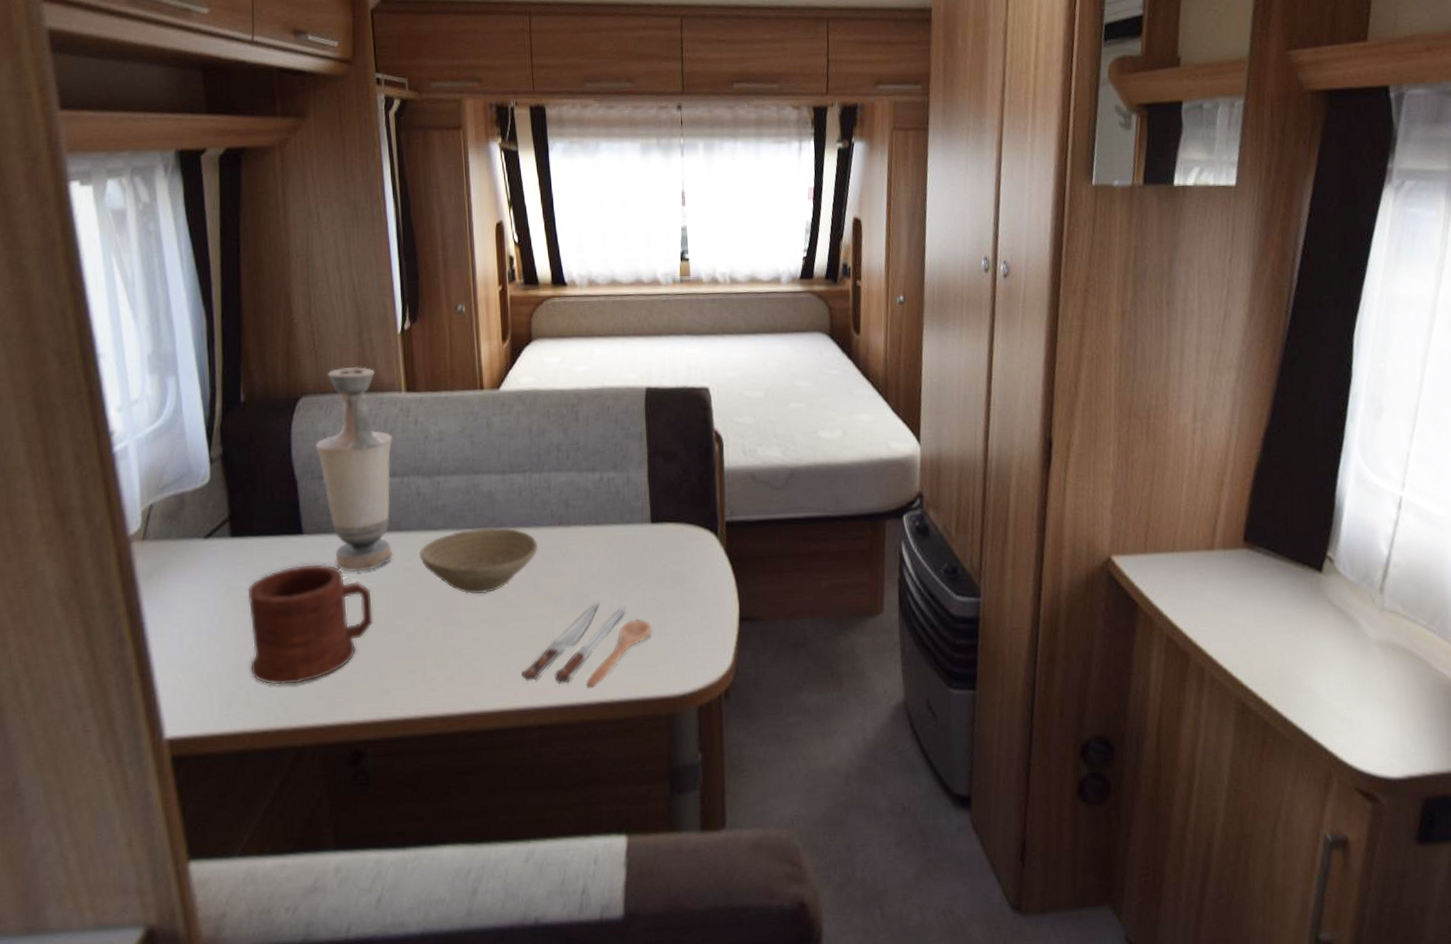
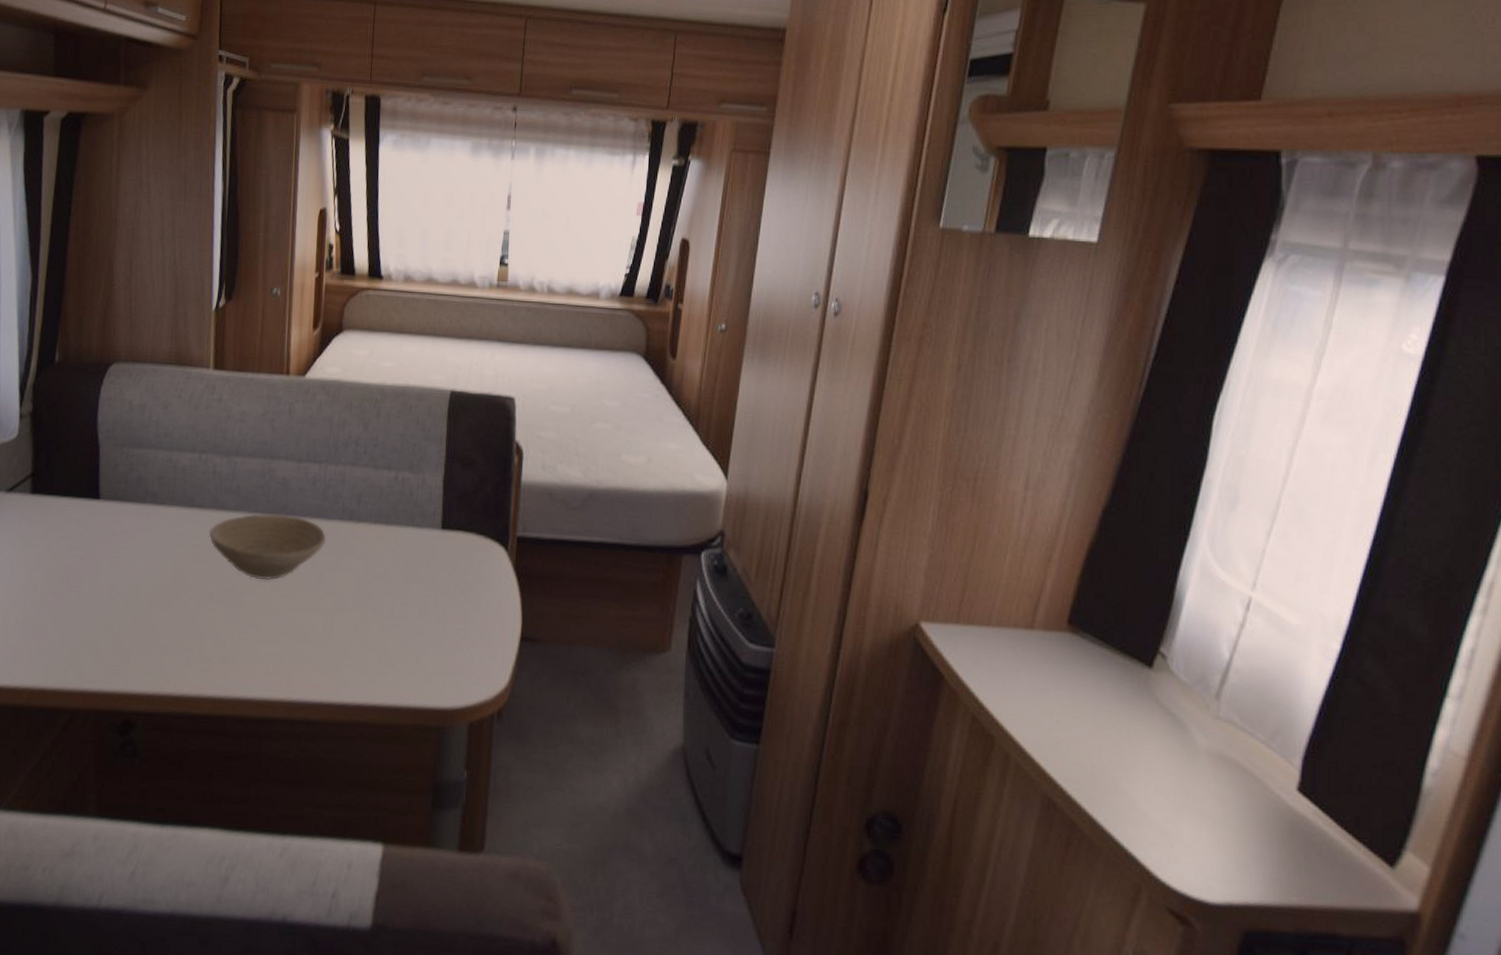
mug: present [247,564,374,685] -> none [35,529,159,647]
vase: present [315,367,393,572] -> none [121,339,196,544]
spoon: present [522,602,652,689] -> none [296,602,431,690]

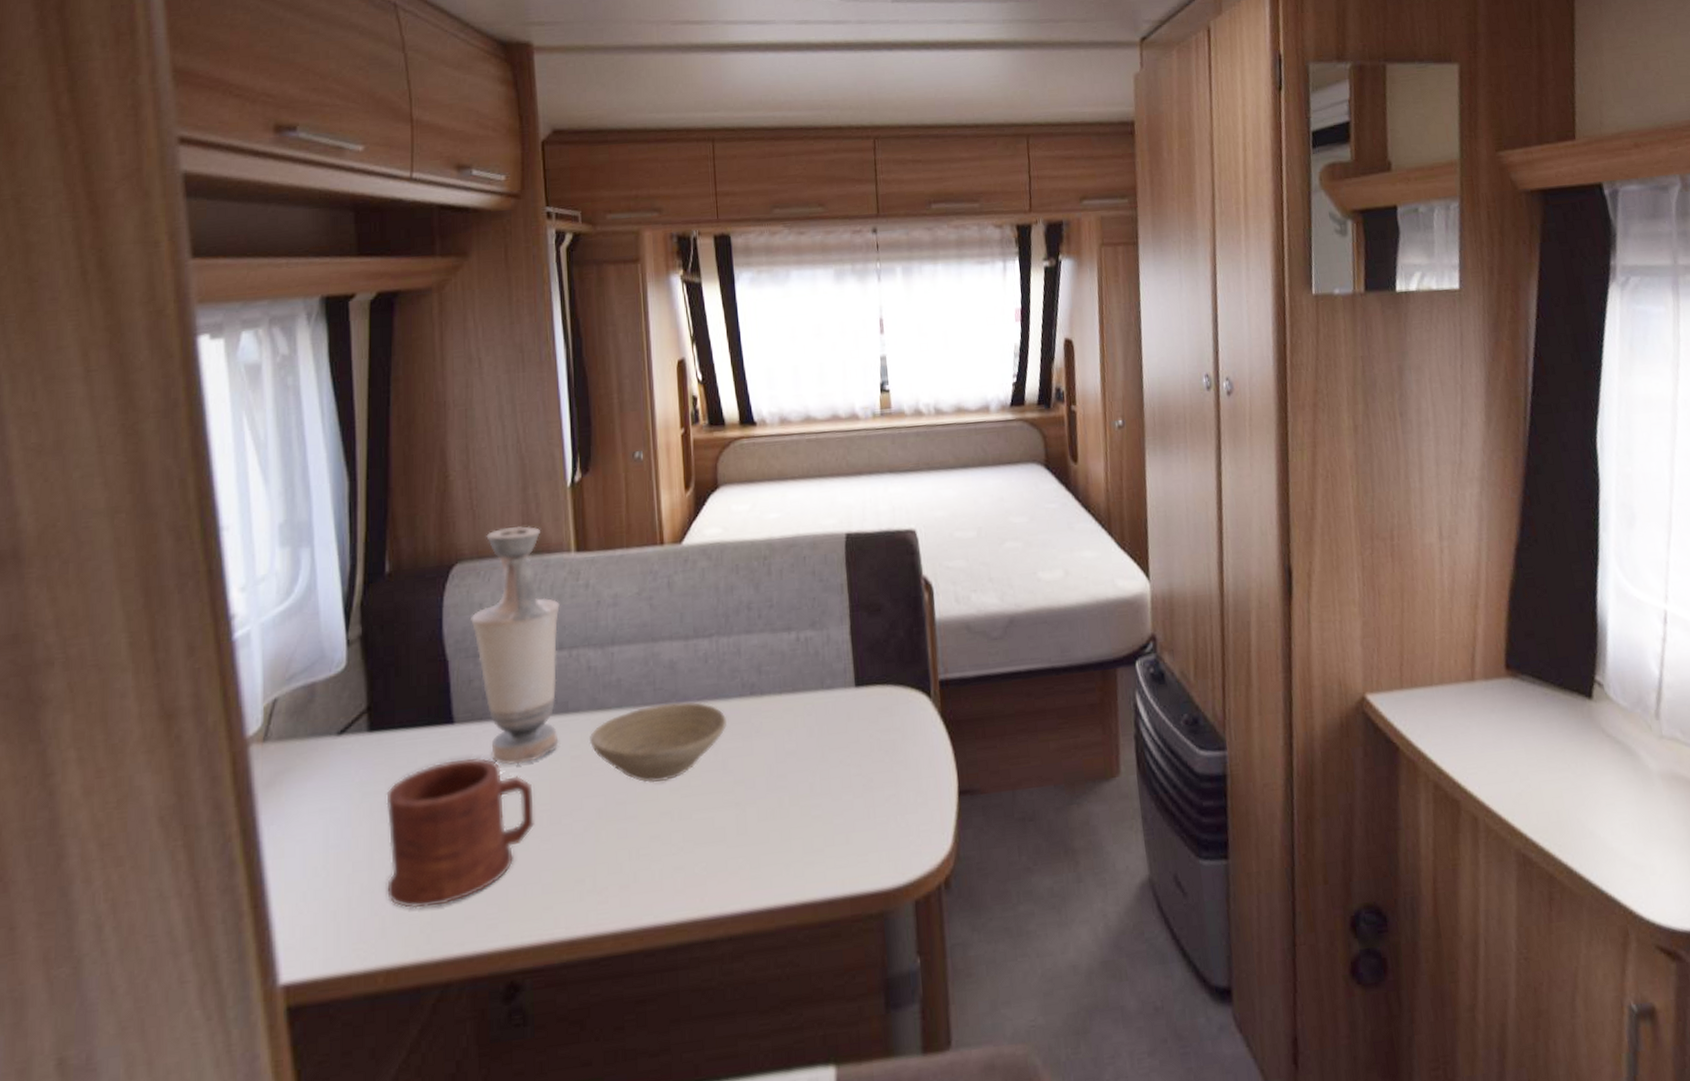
mug: none [35,529,159,647] -> present [386,757,535,909]
vase: none [121,339,196,544] -> present [471,526,560,765]

